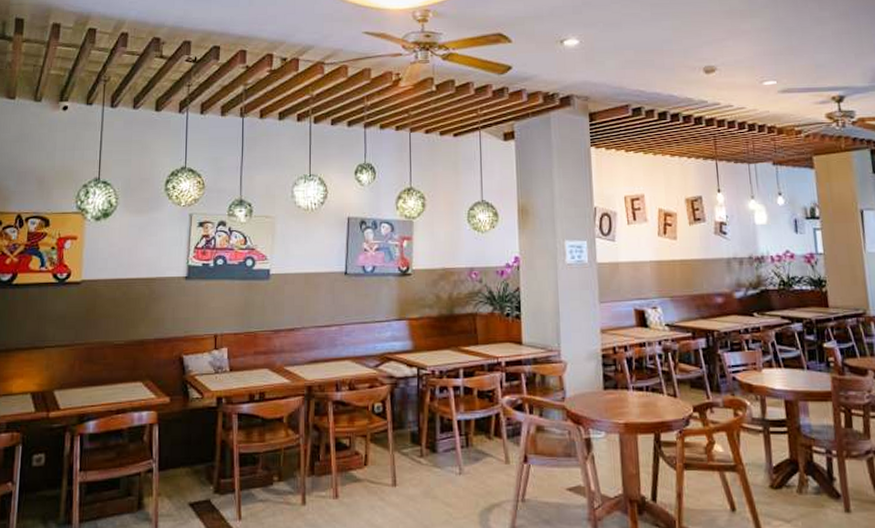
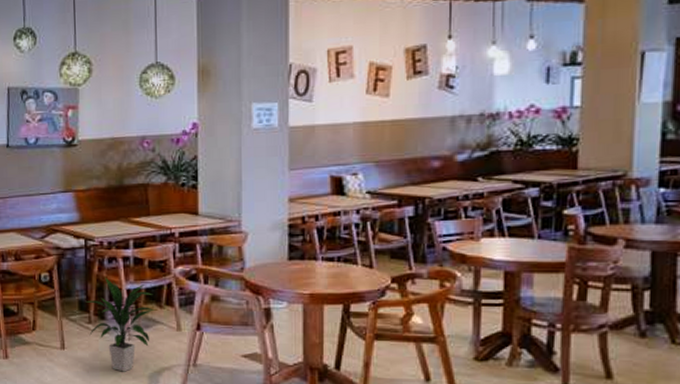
indoor plant: none [417,407,484,510] -> present [85,277,155,372]

